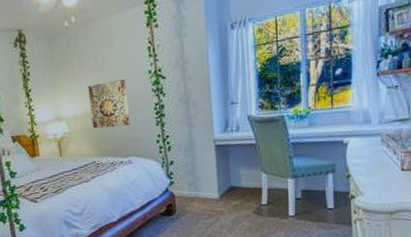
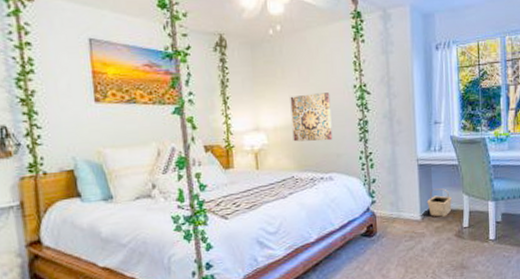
basket: none [224,167,250,195] -> present [427,188,452,217]

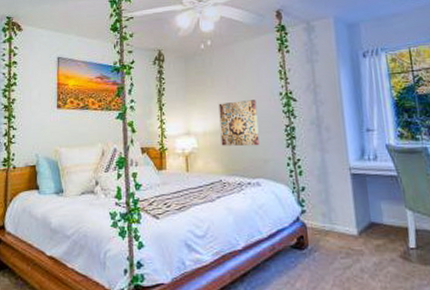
basket: present [427,188,452,217] -> none [363,200,394,234]

